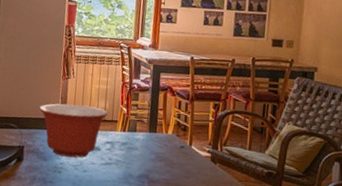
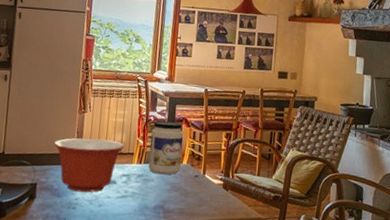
jar: none [132,88,169,145] -> present [148,120,184,175]

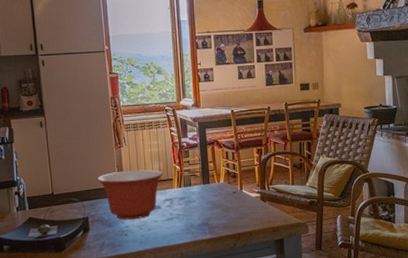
jar: present [148,120,184,175] -> none [186,144,218,195]

